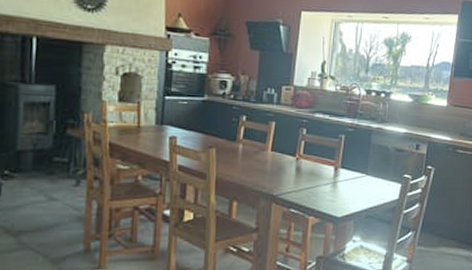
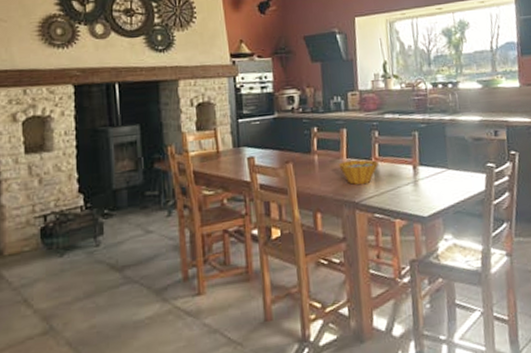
bowl: none [262,154,302,179] -> present [339,159,379,185]

